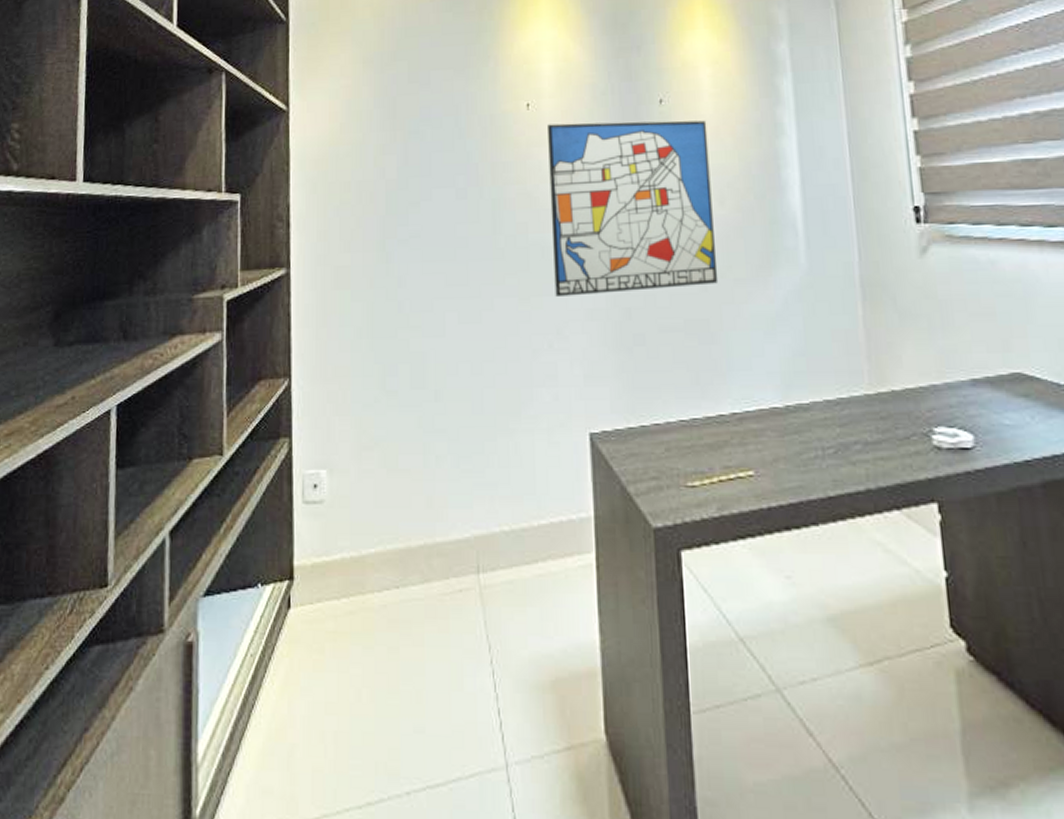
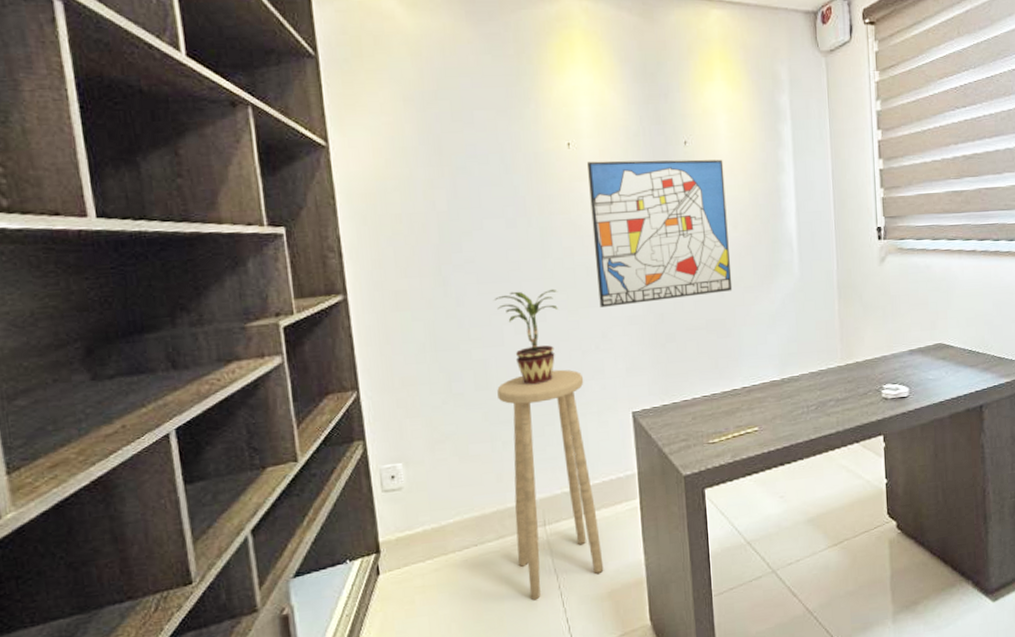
stool: none [434,370,547,674] -> present [497,369,604,600]
potted plant: none [437,271,508,387] -> present [494,288,558,385]

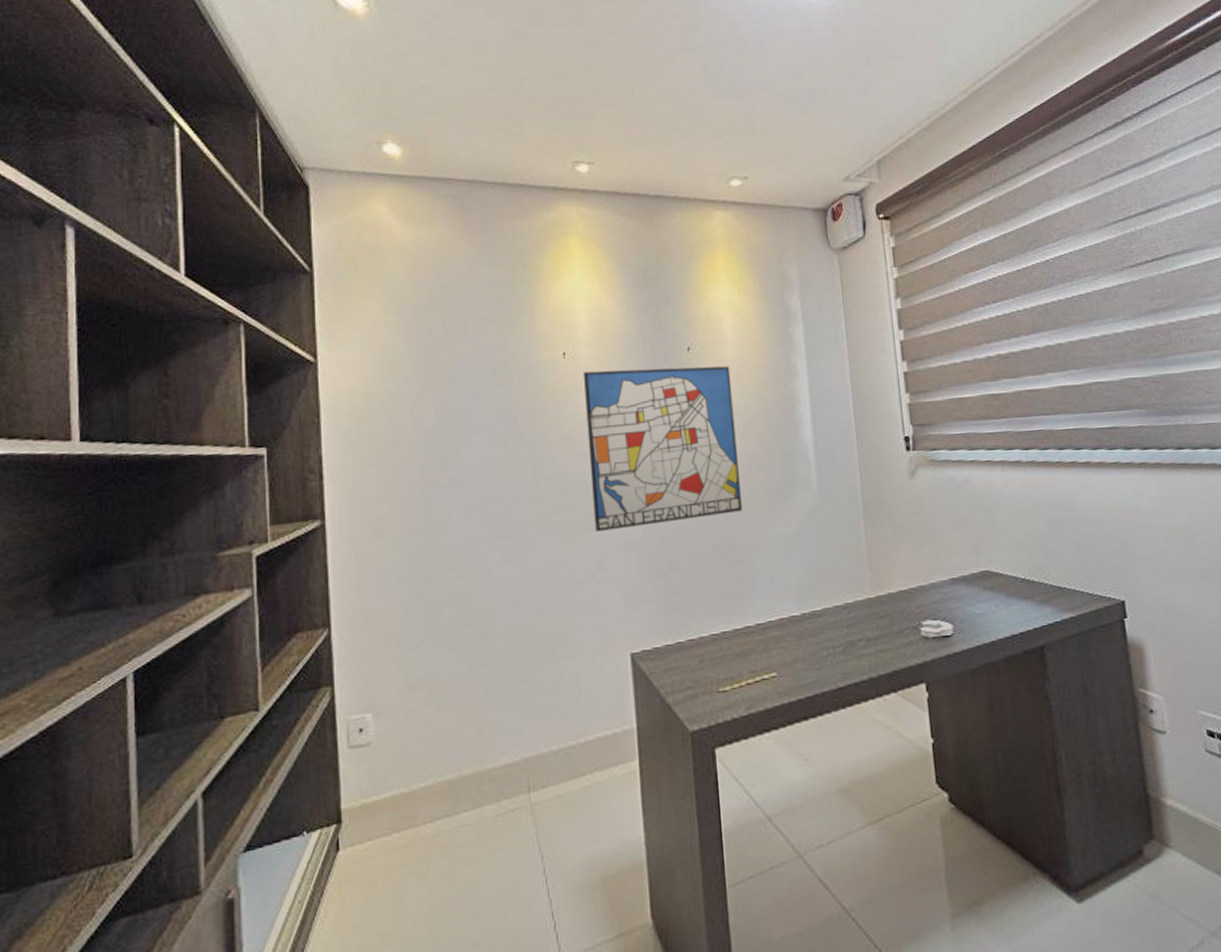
potted plant: present [494,288,558,385] -> none [480,511,550,622]
stool: present [497,369,604,600] -> none [480,603,597,886]

